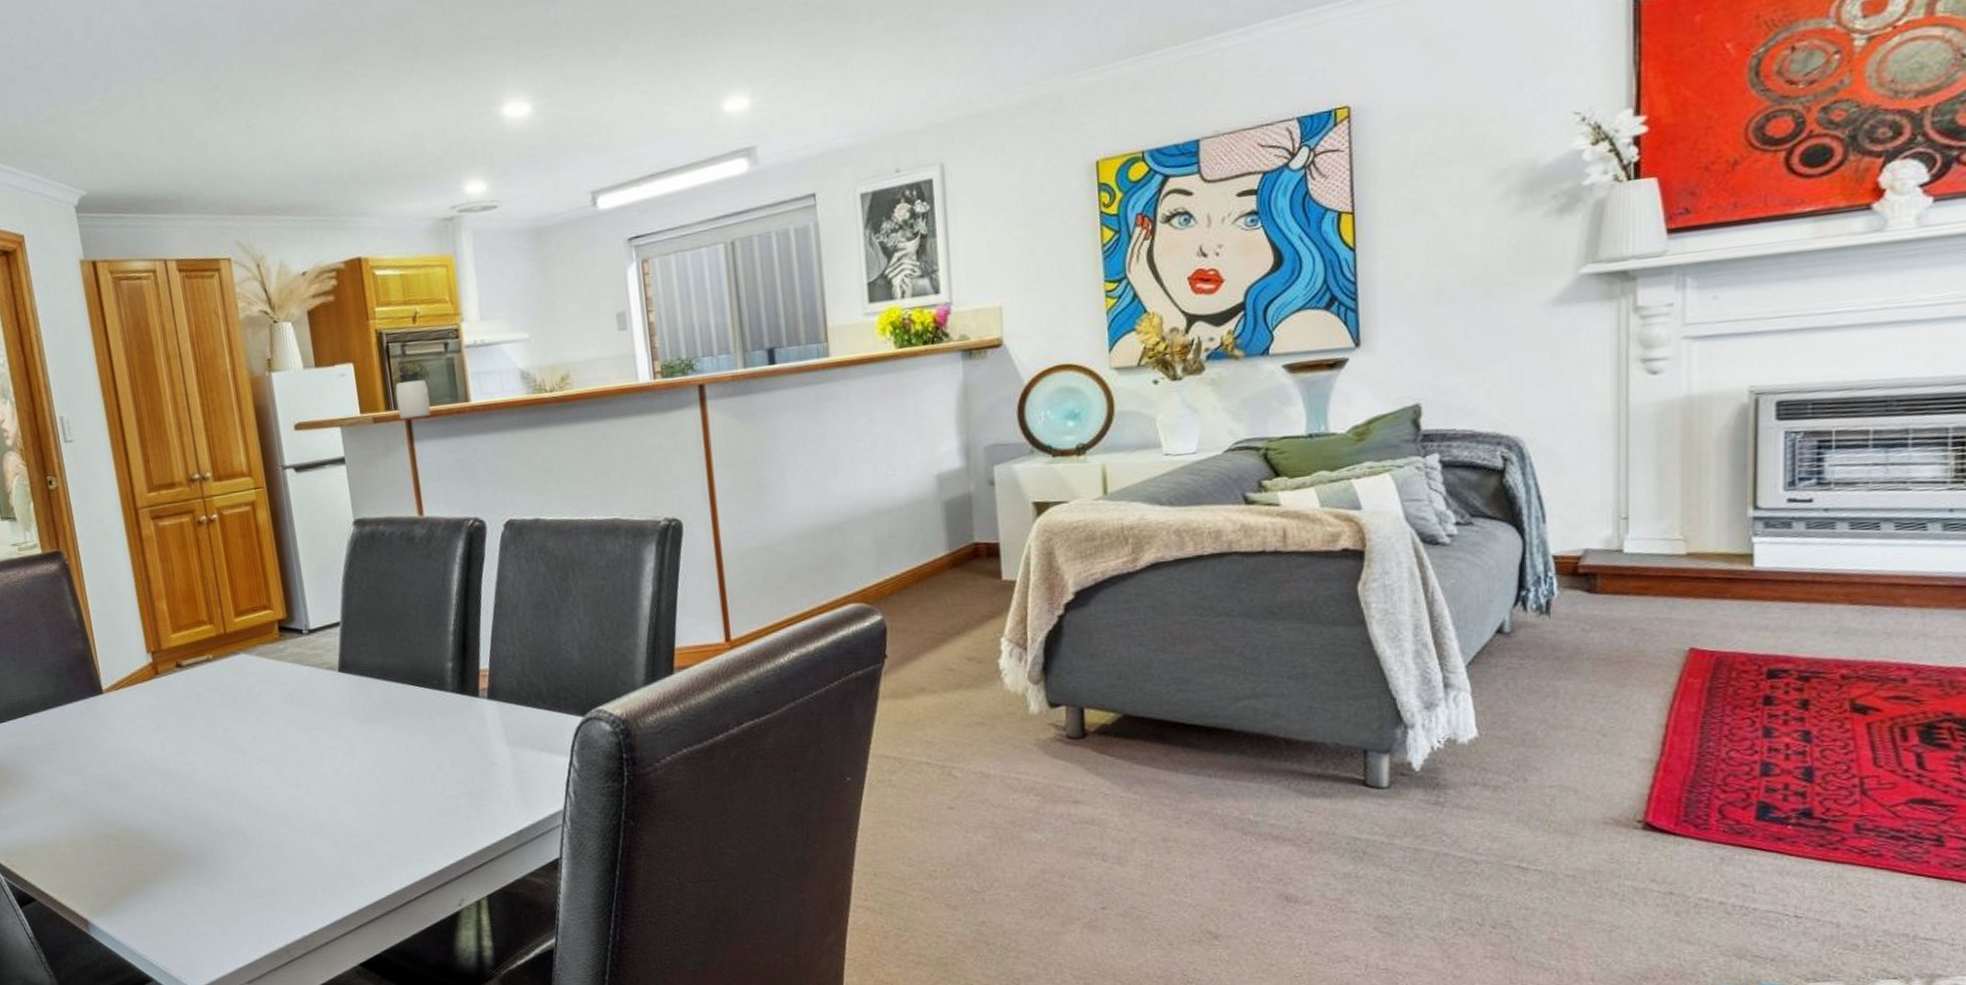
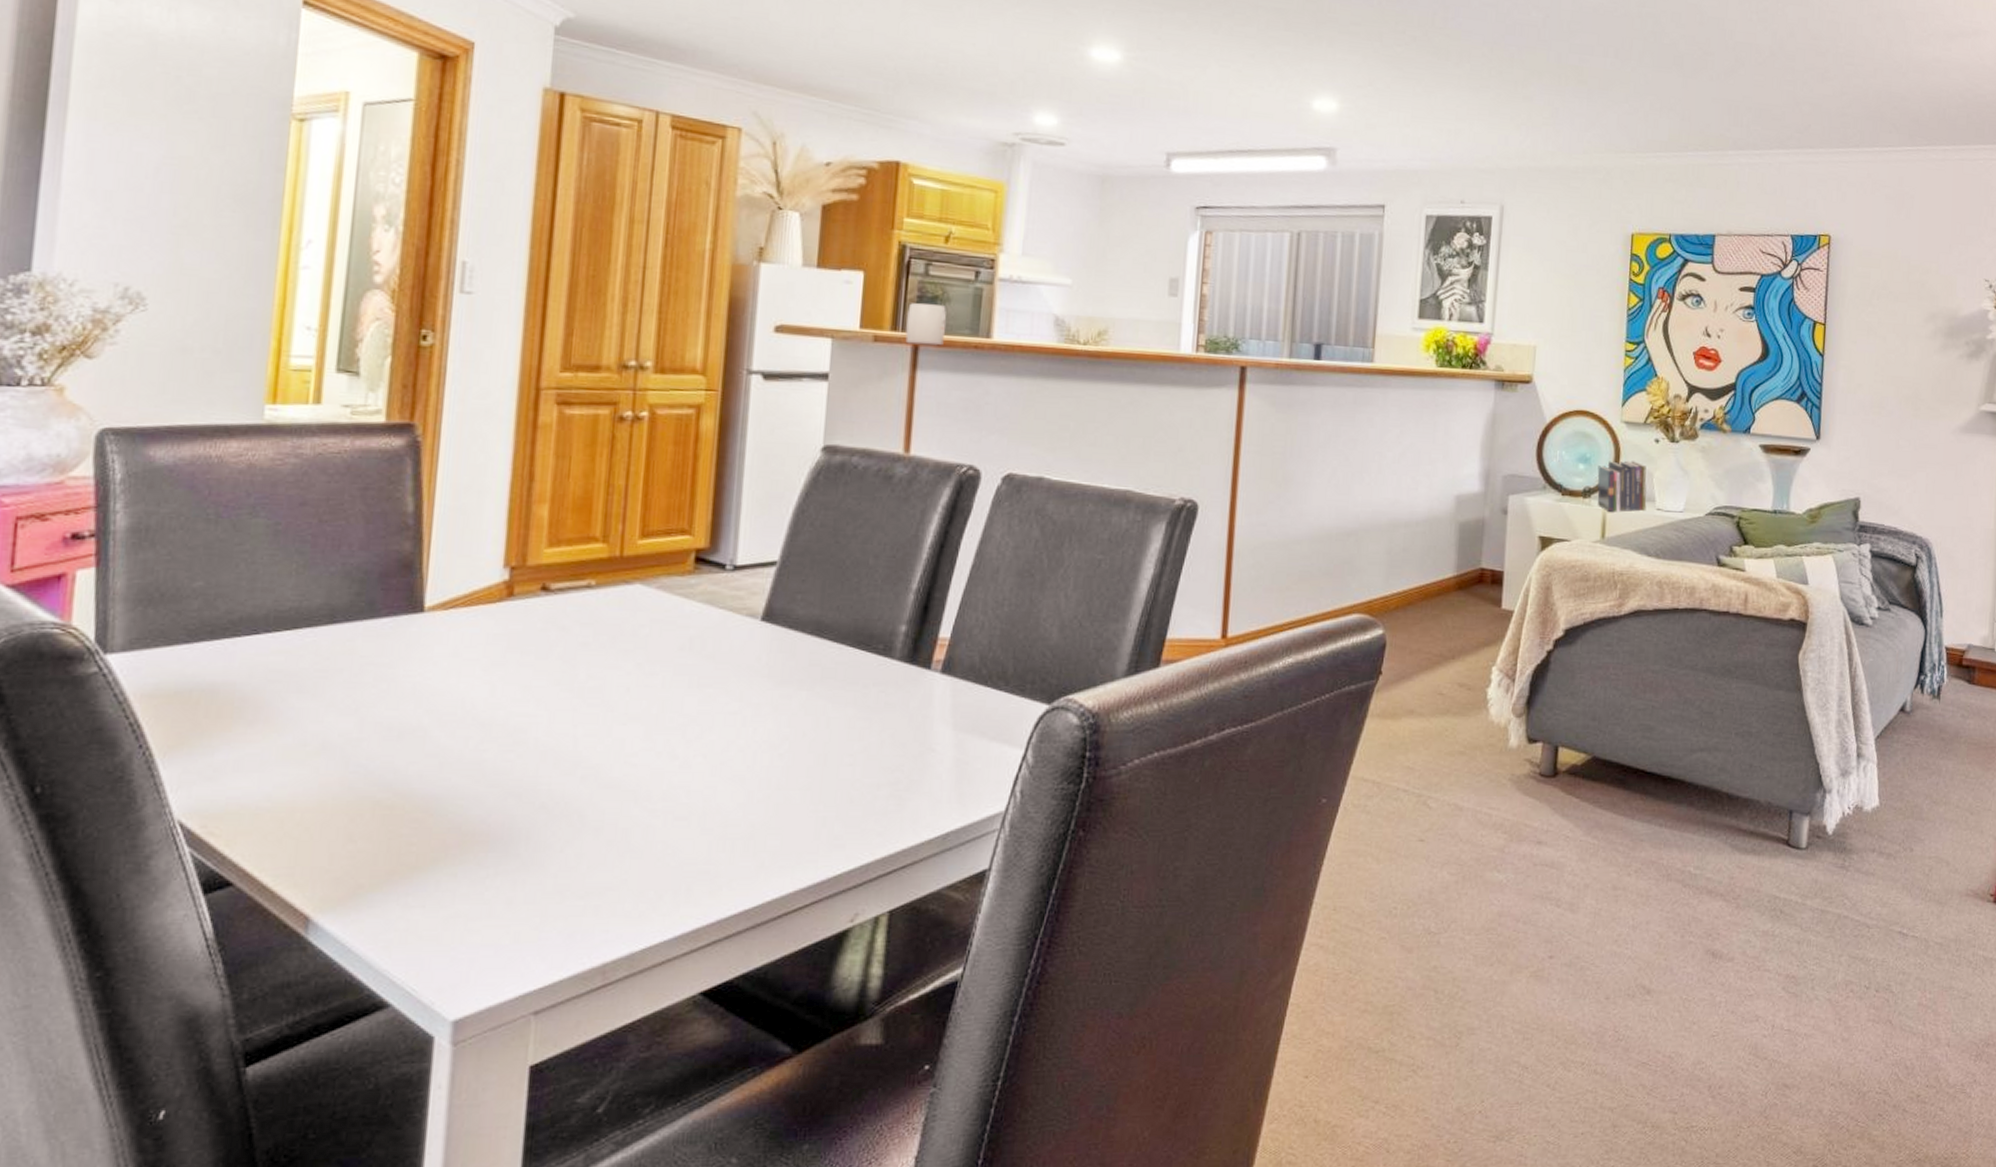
books: none [1089,407,1152,466] -> present [1597,460,1647,513]

